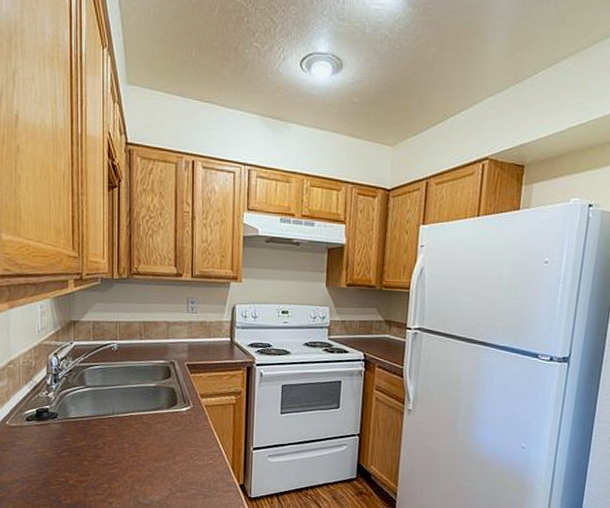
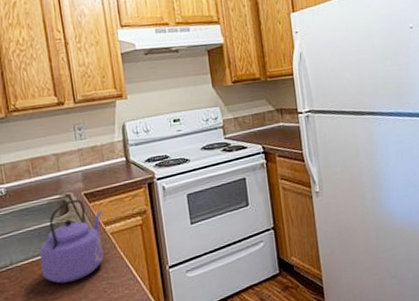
kettle: none [139,367,201,442] -> present [39,199,104,284]

